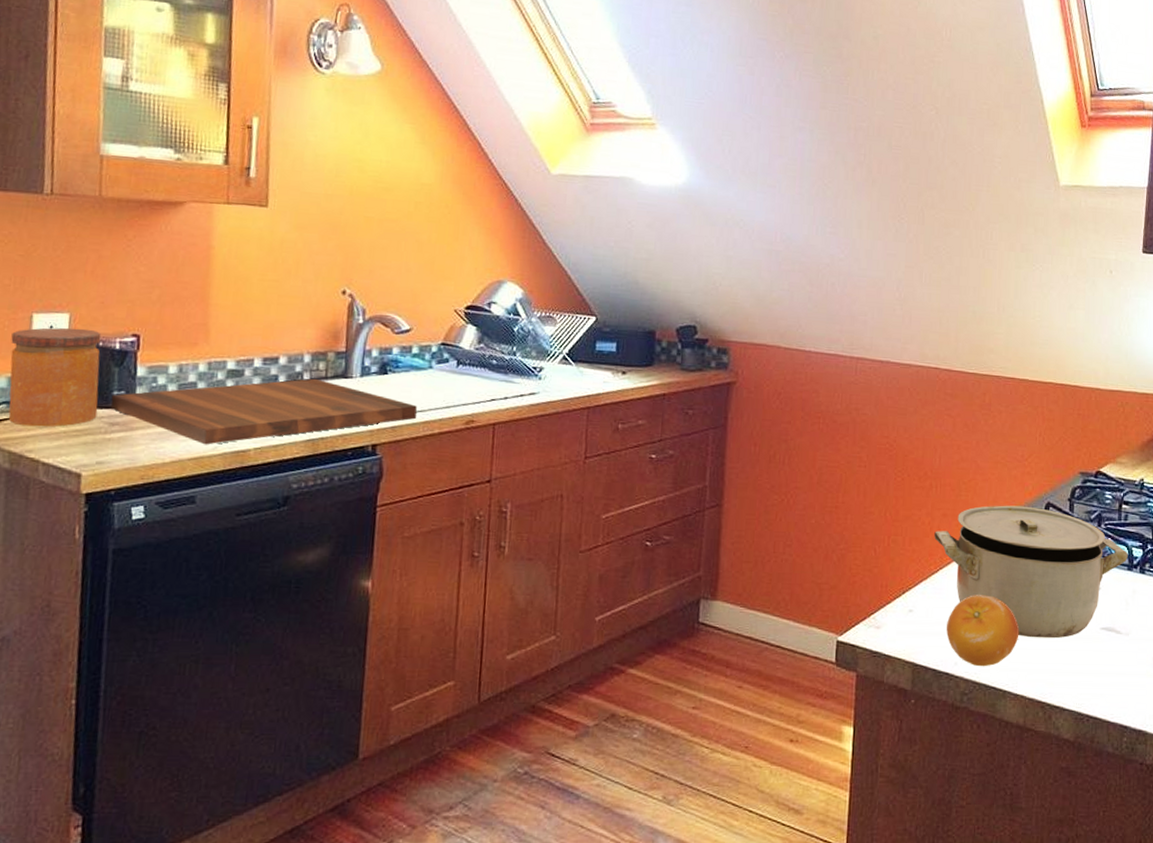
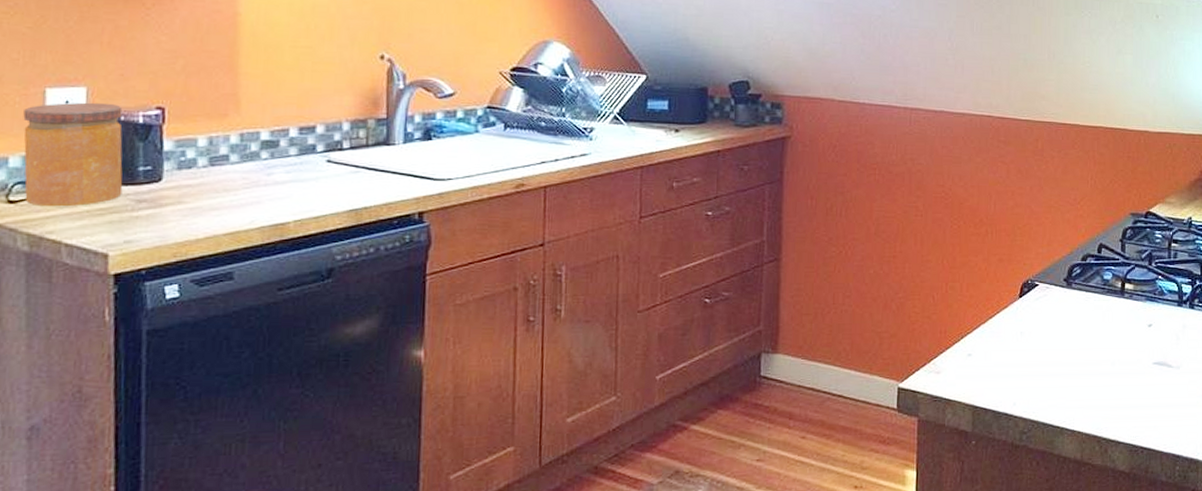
cutting board: present [110,378,417,445] -> none [136,146,465,219]
saucepan: present [934,505,1128,639] -> none [991,248,1178,376]
fruit: present [946,595,1019,667] -> none [1005,336,1075,406]

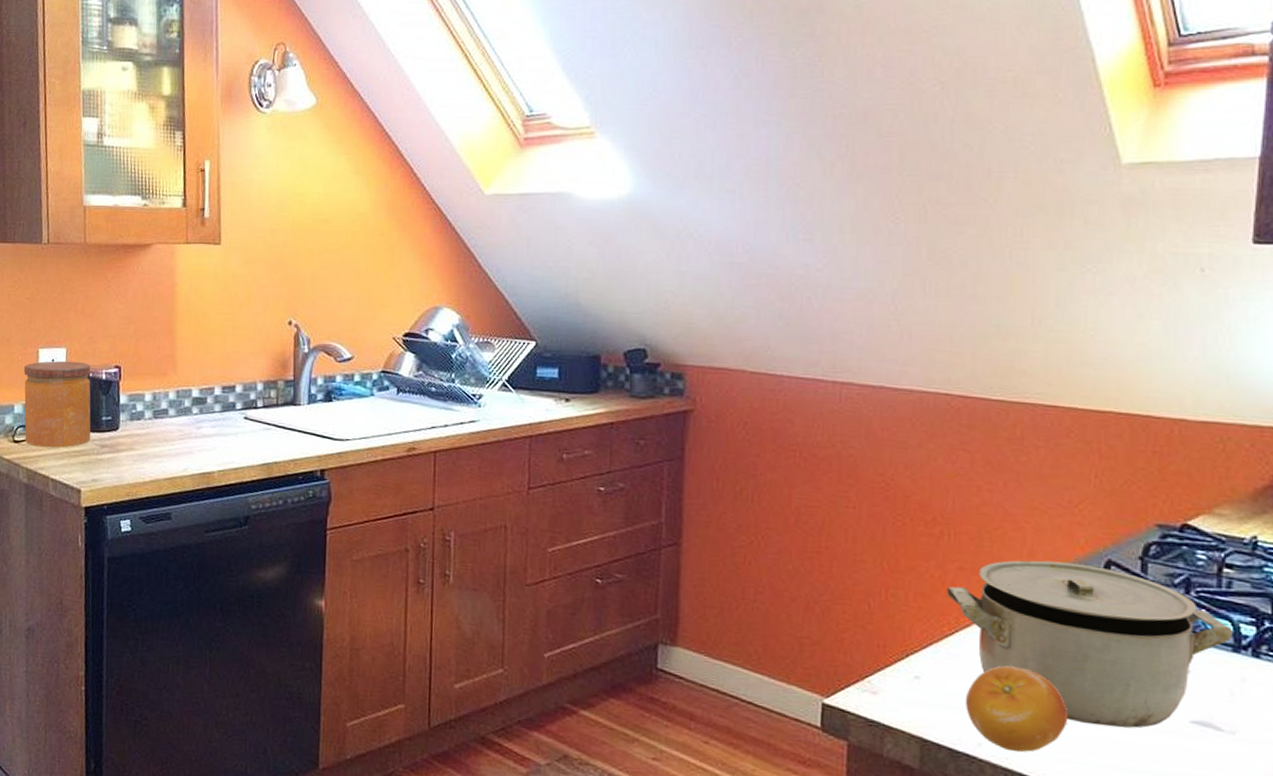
saucepan: none [991,248,1178,376] -> present [947,560,1233,728]
fruit: none [1005,336,1075,406] -> present [966,665,1069,753]

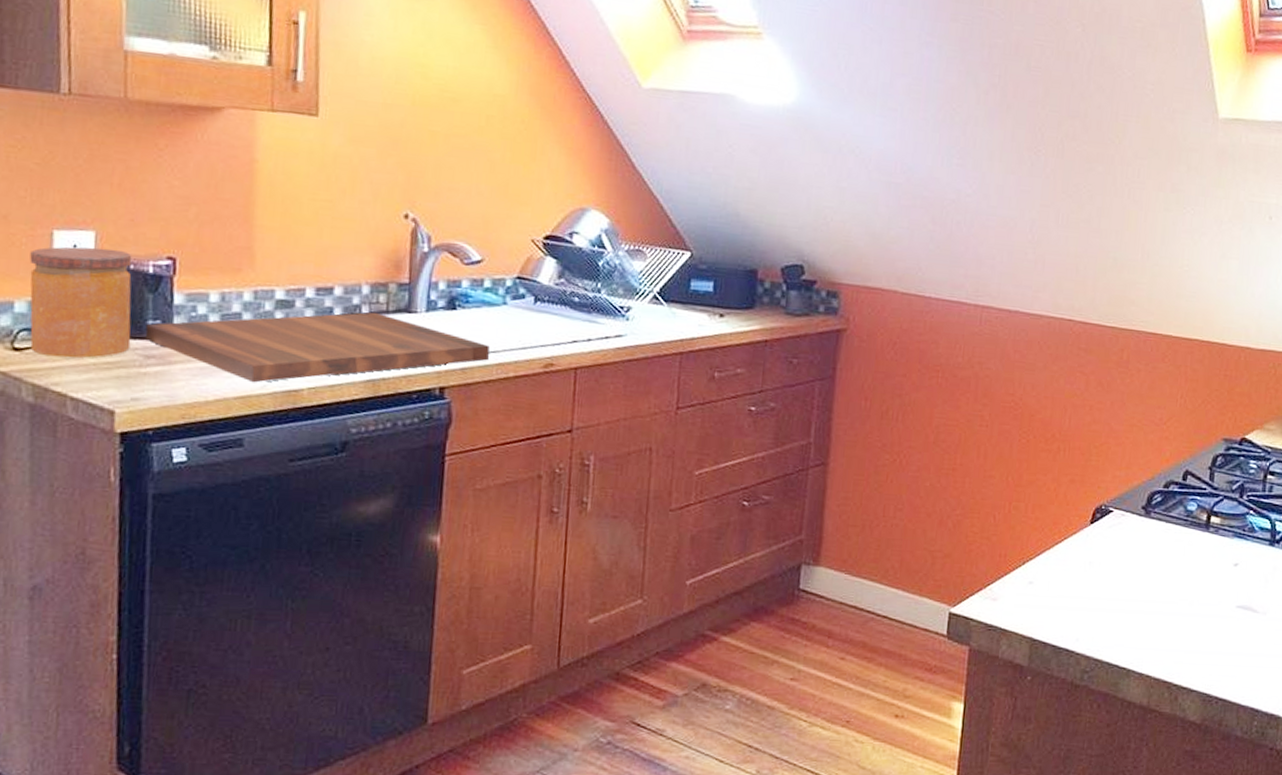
cutting board: none [100,405,361,467] -> present [144,312,490,383]
saucepan: present [947,560,1233,728] -> none [1060,472,1271,616]
fruit: present [966,665,1069,753] -> none [1068,567,1148,644]

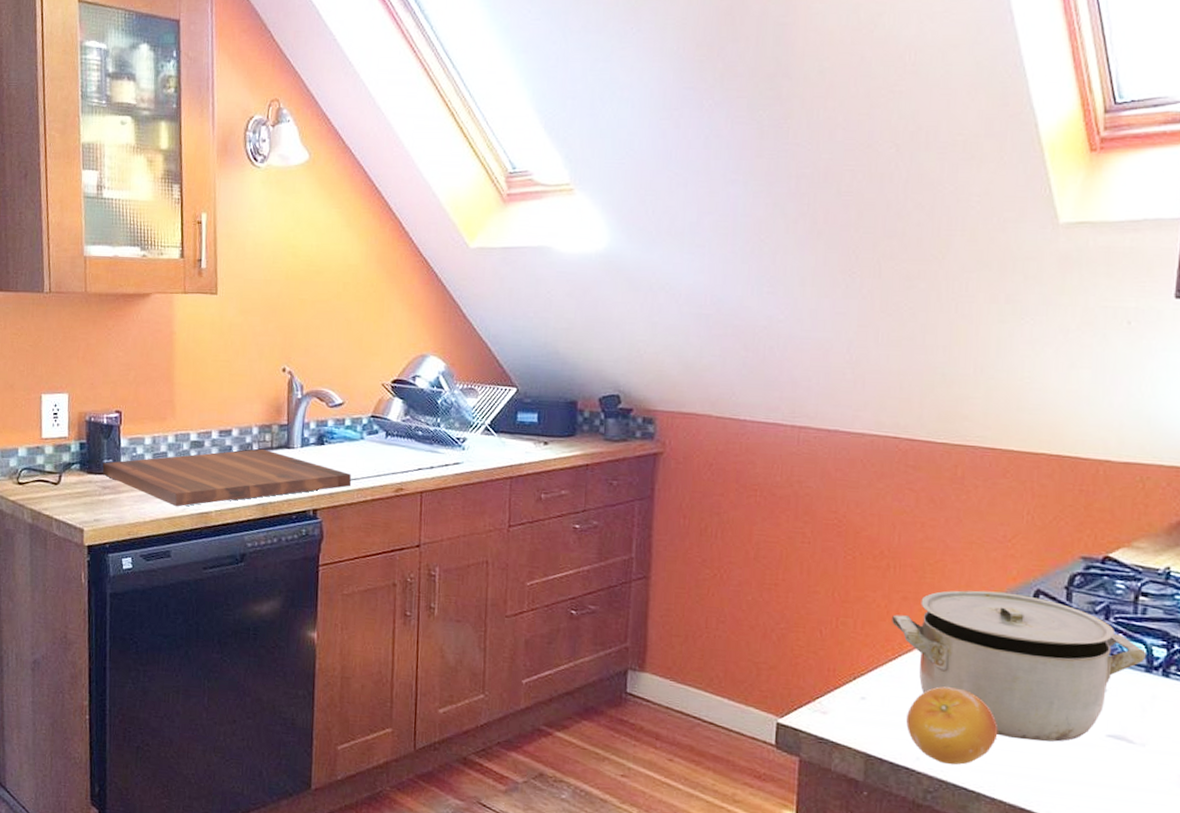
jar: present [29,246,132,359] -> none [27,406,93,490]
saucepan: none [1060,472,1271,616] -> present [892,590,1146,742]
fruit: none [1068,567,1148,644] -> present [906,686,998,765]

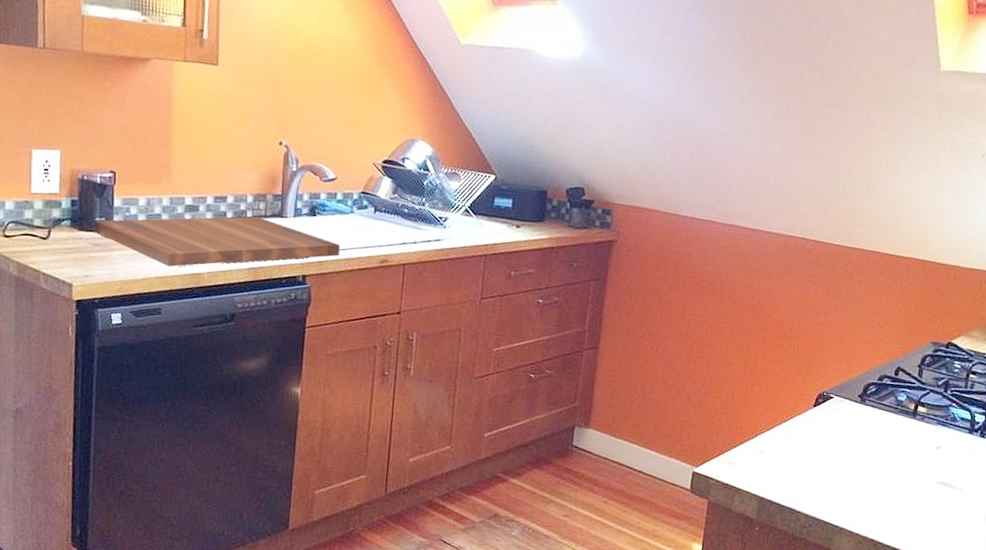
saucepan: present [892,590,1146,742] -> none [788,366,971,487]
fruit: present [906,686,998,765] -> none [792,443,860,506]

